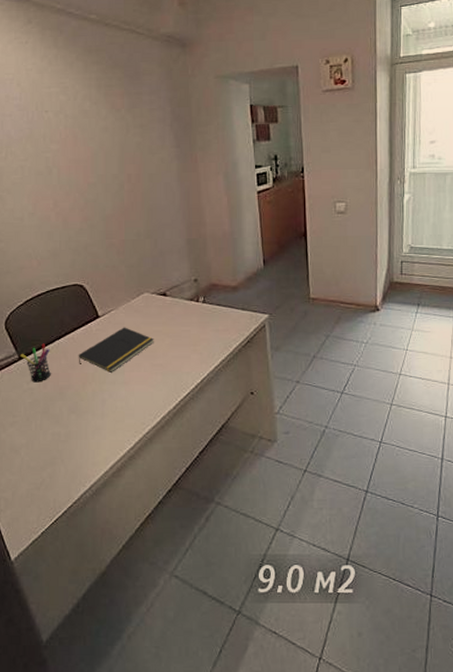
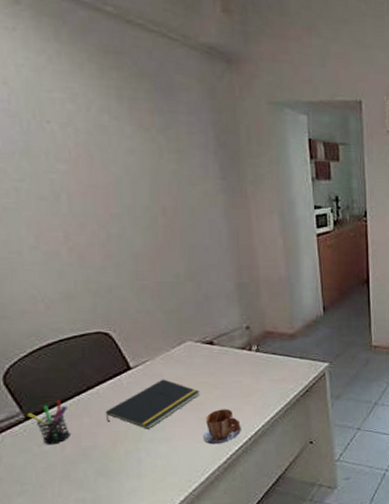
mug: none [155,356,190,390] -> present [202,409,242,445]

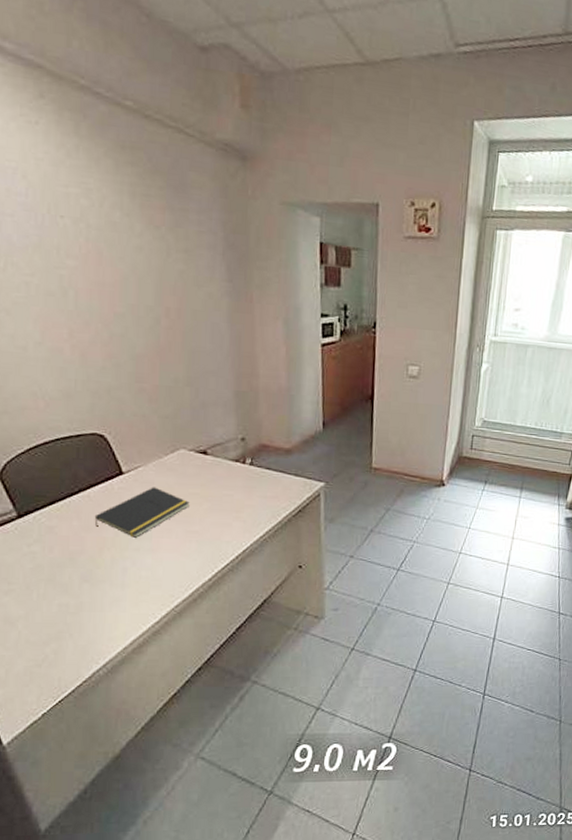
pen holder: present [26,400,70,445] -> none [19,500,59,546]
mug: present [202,409,242,445] -> none [189,523,230,560]

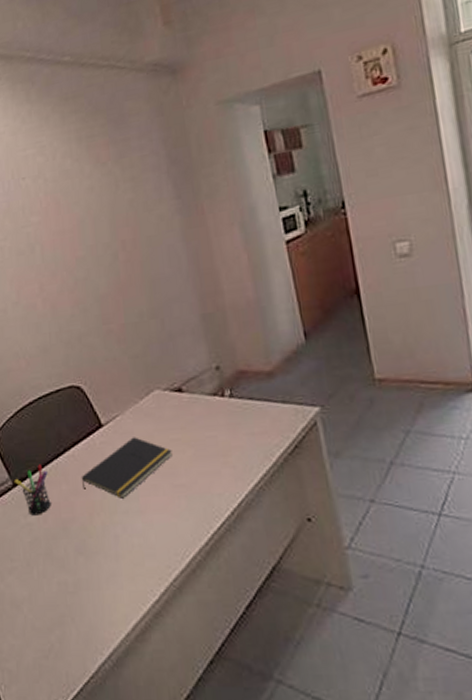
pen holder: none [19,500,59,546] -> present [13,464,51,516]

